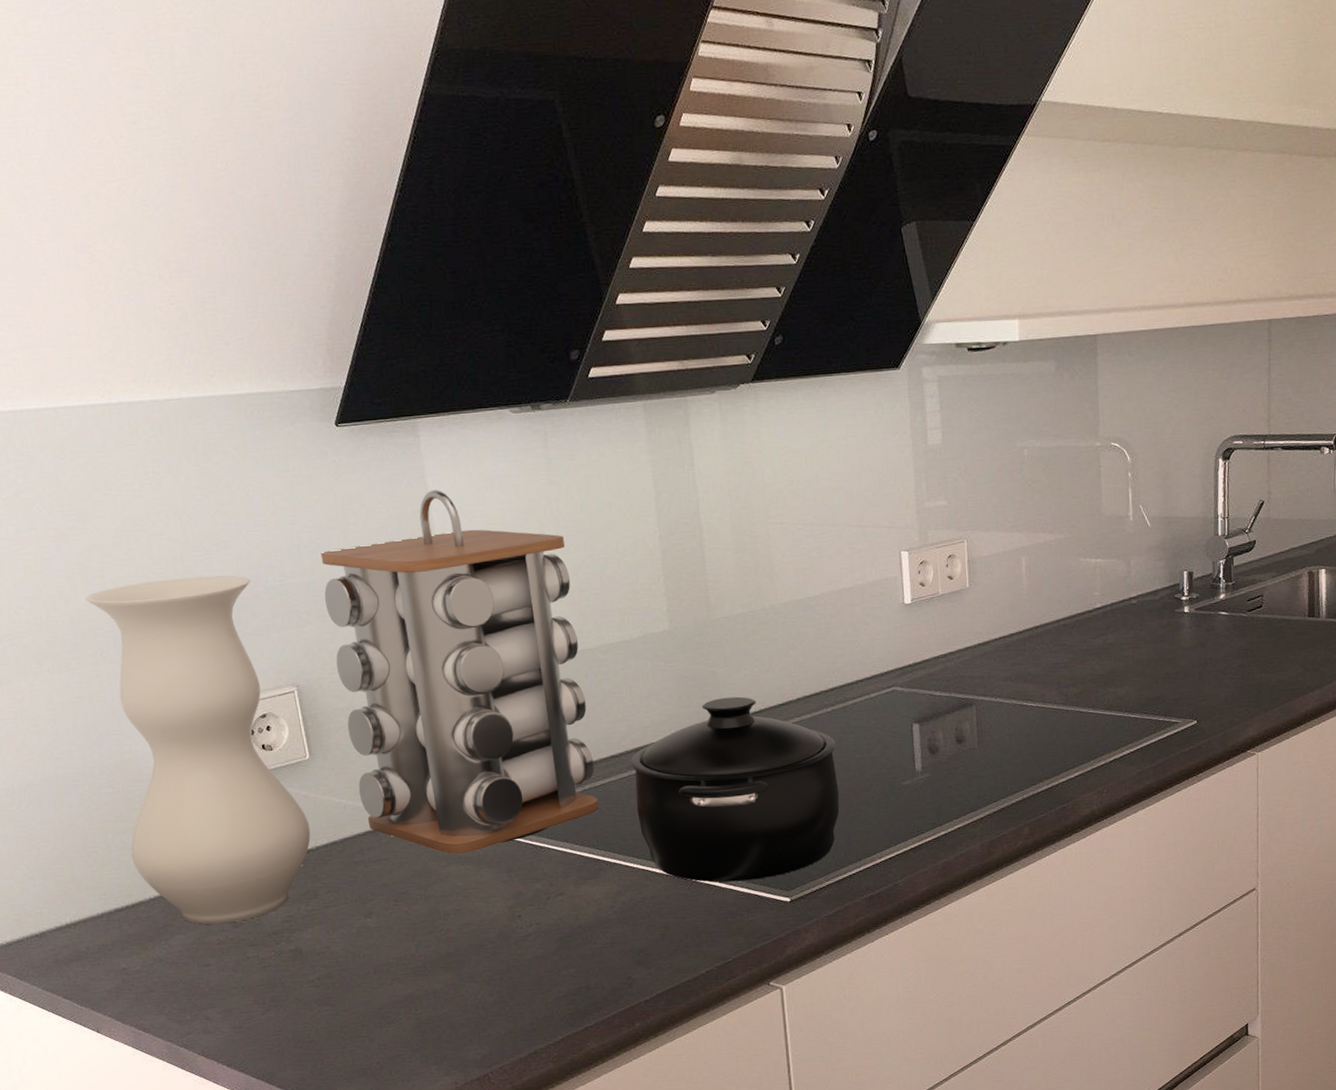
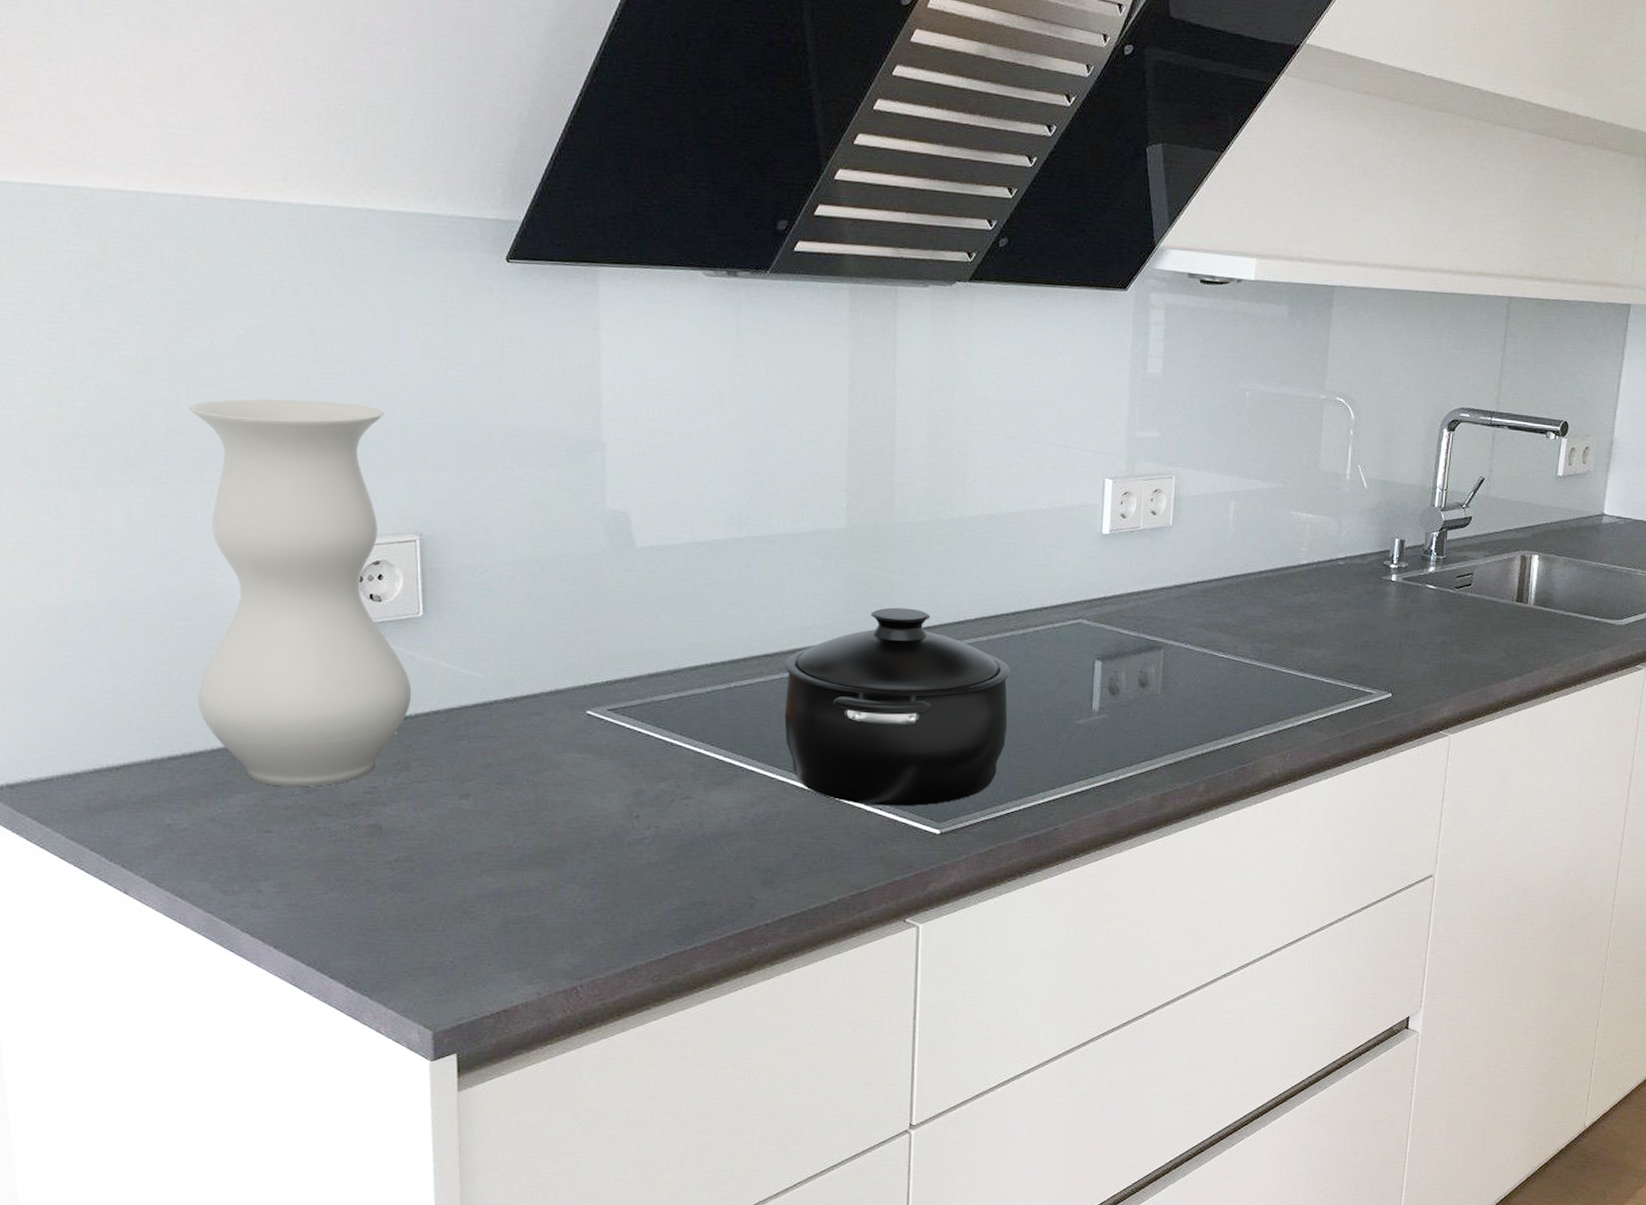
spice rack: present [320,490,599,854] -> none [465,345,745,740]

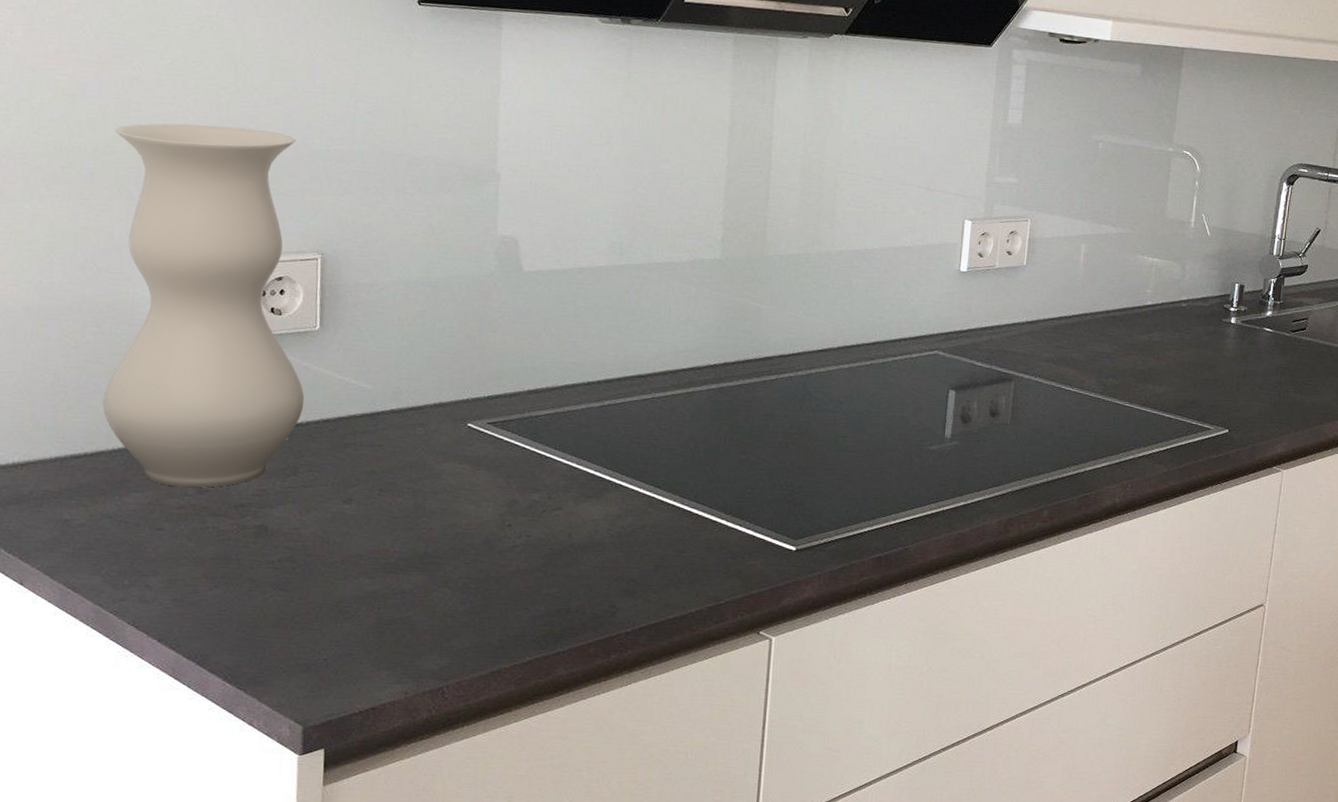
saucepan: present [784,607,1011,806] -> none [653,334,869,523]

